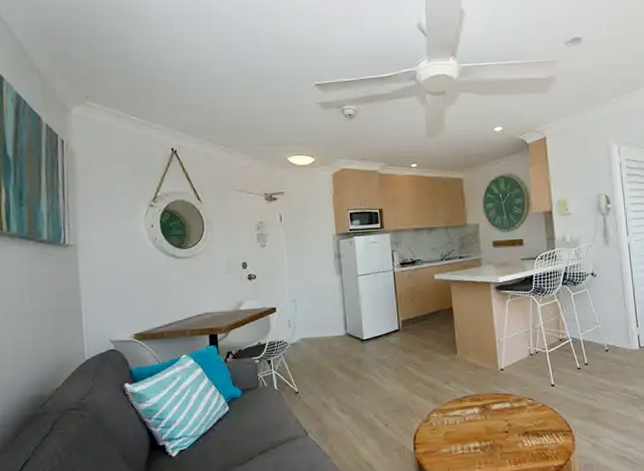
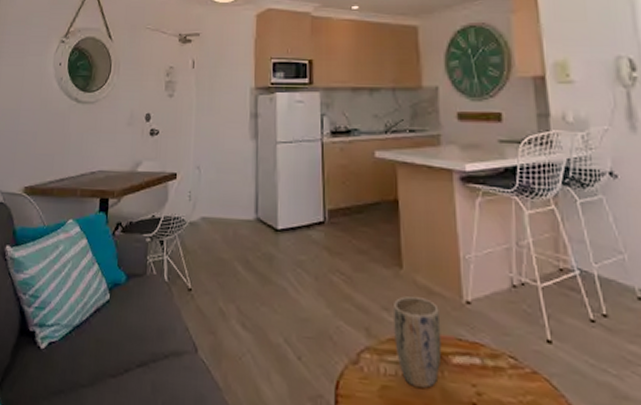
plant pot: none [451,371,485,429] -> present [392,296,442,388]

